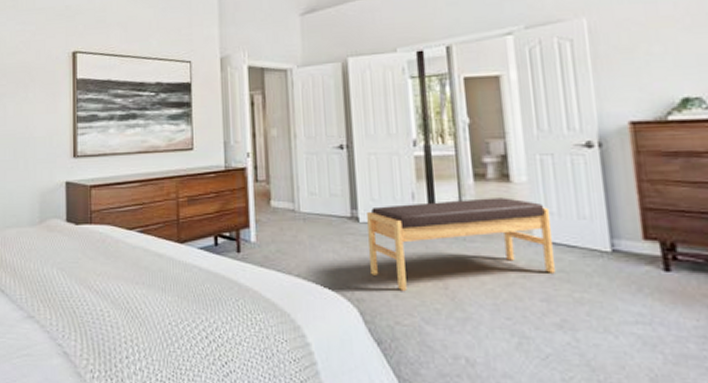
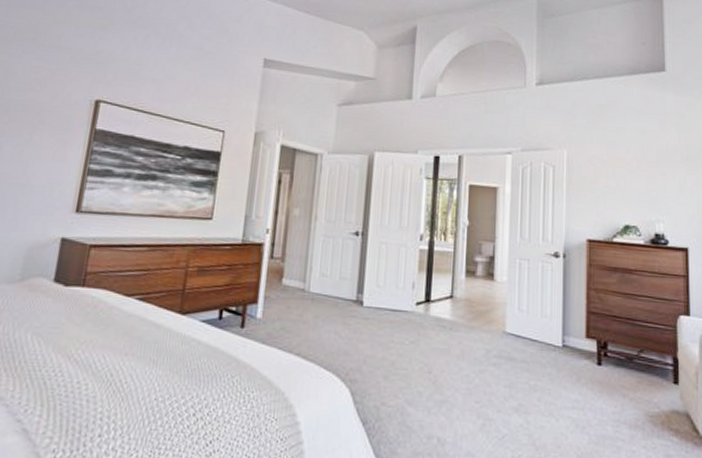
bench: present [367,197,556,290] -> none [366,292,521,373]

